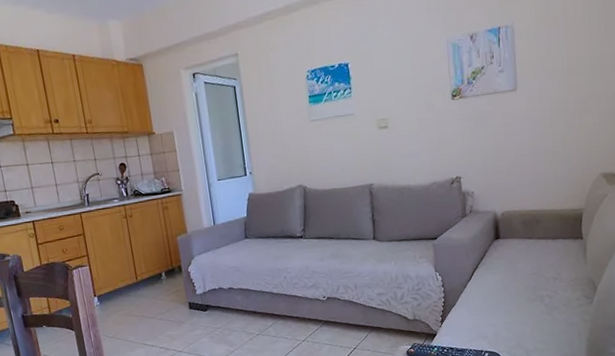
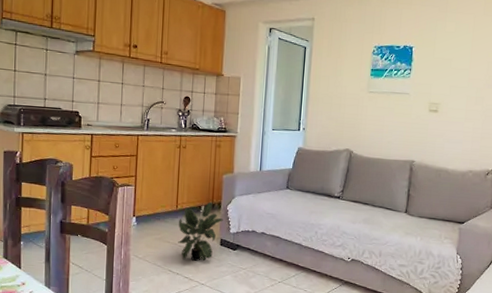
potted plant: none [141,267,187,331] -> present [178,202,223,262]

